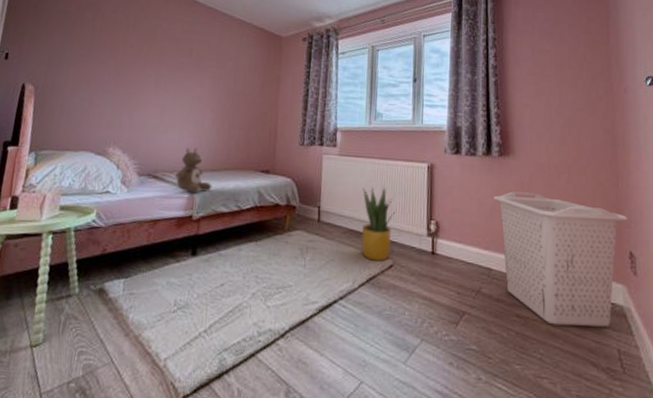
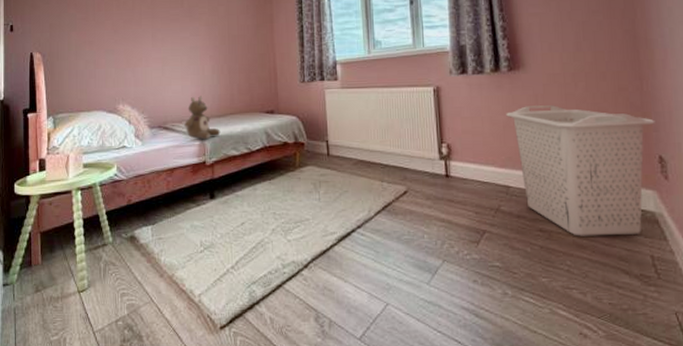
planter: present [360,186,396,261] -> none [369,115,405,189]

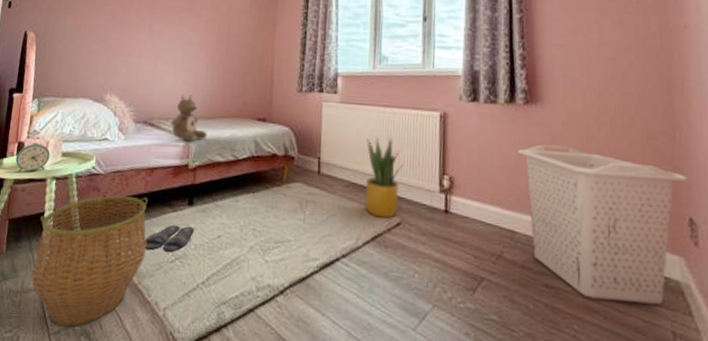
alarm clock: none [38,158,72,188] -> present [15,143,50,172]
basket: none [69,196,175,324] -> present [30,195,148,327]
slippers: none [174,218,218,243] -> present [145,224,194,252]
planter: none [369,115,405,189] -> present [364,136,404,219]

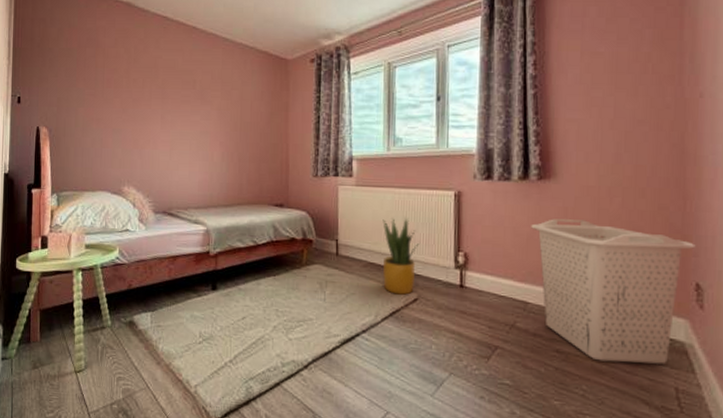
alarm clock: present [15,143,50,172] -> none [40,236,74,265]
basket: present [30,195,148,327] -> none [66,283,174,406]
slippers: present [145,224,194,252] -> none [173,309,219,334]
stuffed bear: present [171,94,208,142] -> none [190,183,227,230]

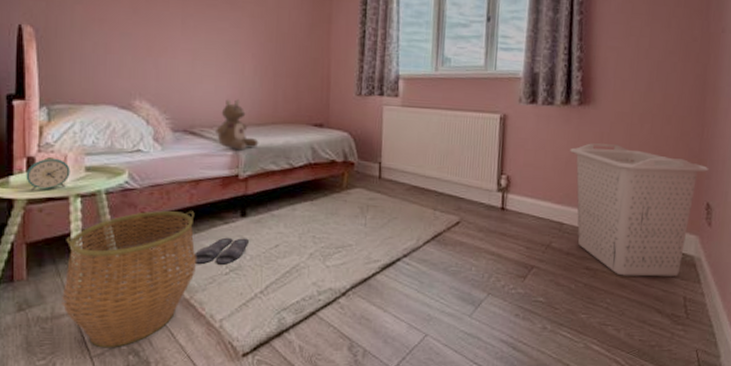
alarm clock: none [40,236,74,265] -> present [26,157,70,191]
basket: none [66,283,174,406] -> present [62,211,196,348]
slippers: none [173,309,219,334] -> present [194,237,249,265]
stuffed bear: none [190,183,227,230] -> present [216,99,259,151]
planter: present [382,217,420,295] -> none [425,139,464,218]

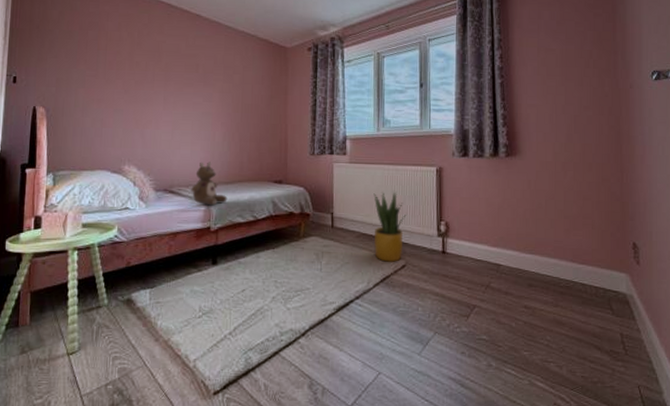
alarm clock: present [26,157,70,191] -> none [33,216,70,246]
basket: present [62,211,196,348] -> none [58,260,174,387]
slippers: present [194,237,249,265] -> none [172,283,219,308]
planter: none [425,139,464,218] -> present [373,191,407,262]
laundry basket: present [570,143,709,277] -> none [501,190,632,314]

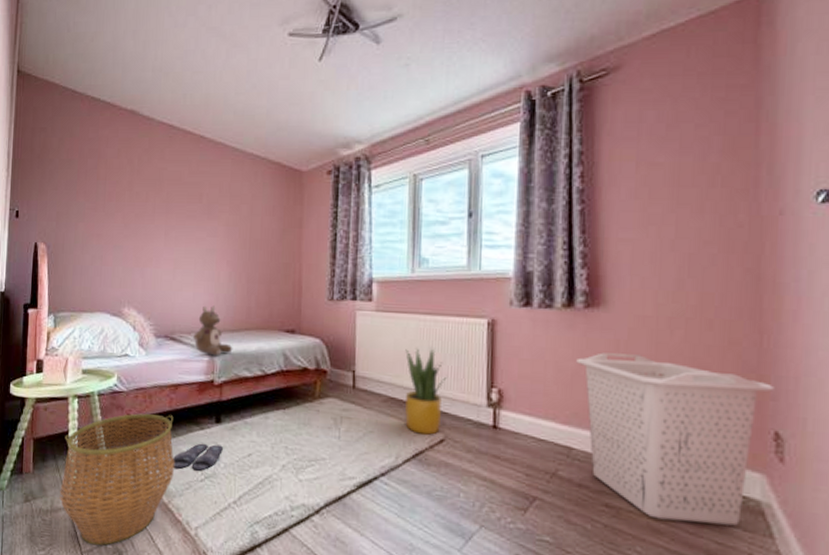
basket: none [58,260,174,387] -> present [59,413,174,546]
slippers: none [172,283,219,308] -> present [173,443,223,471]
laundry basket: none [501,190,632,314] -> present [576,352,774,526]

